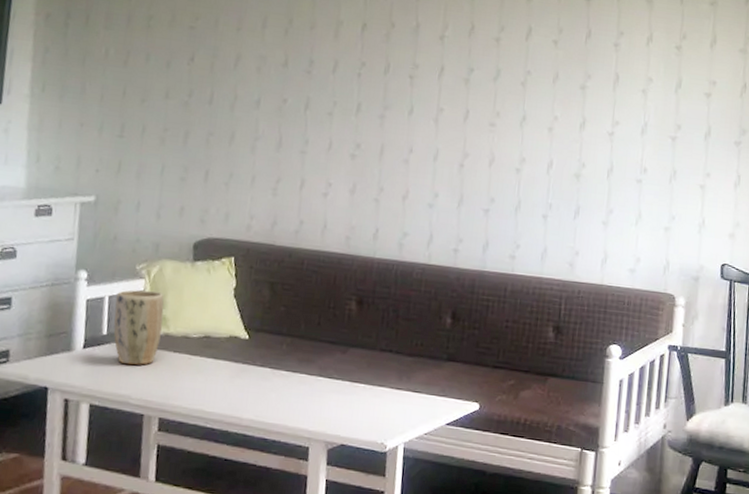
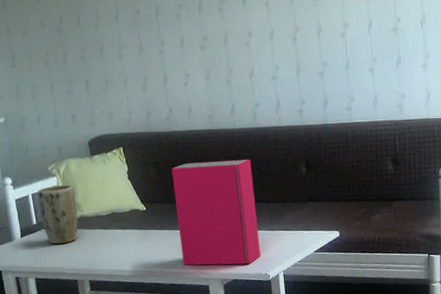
hardback book: none [281,289,388,428] -> present [172,159,260,266]

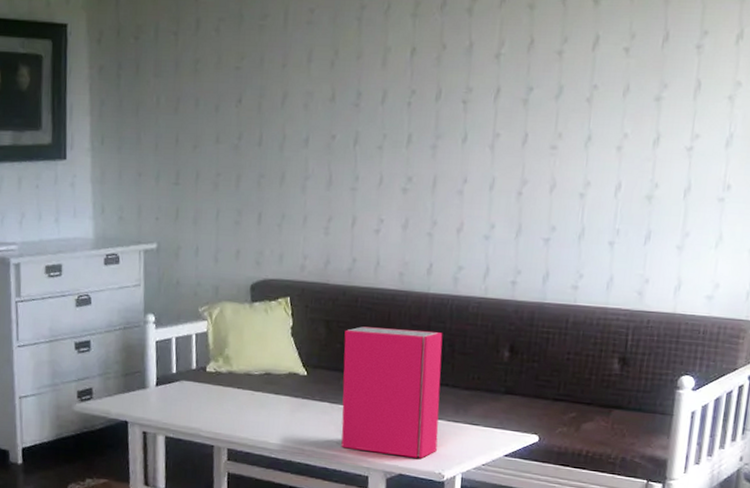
plant pot: present [37,184,78,245] -> none [181,331,227,401]

